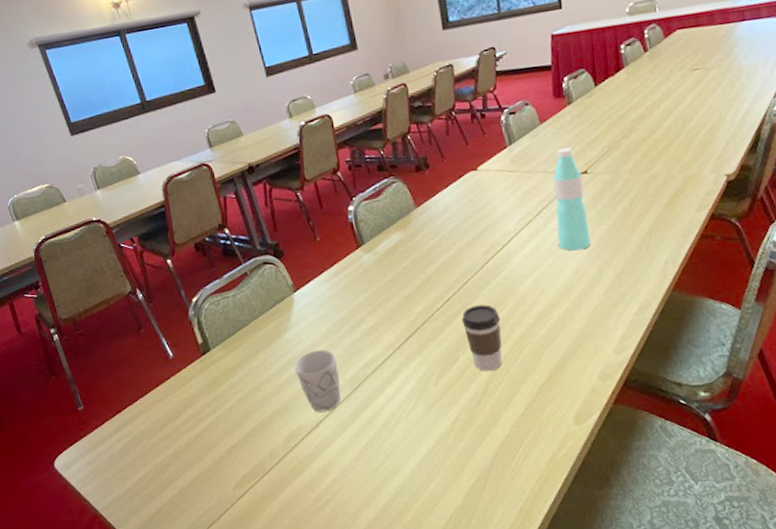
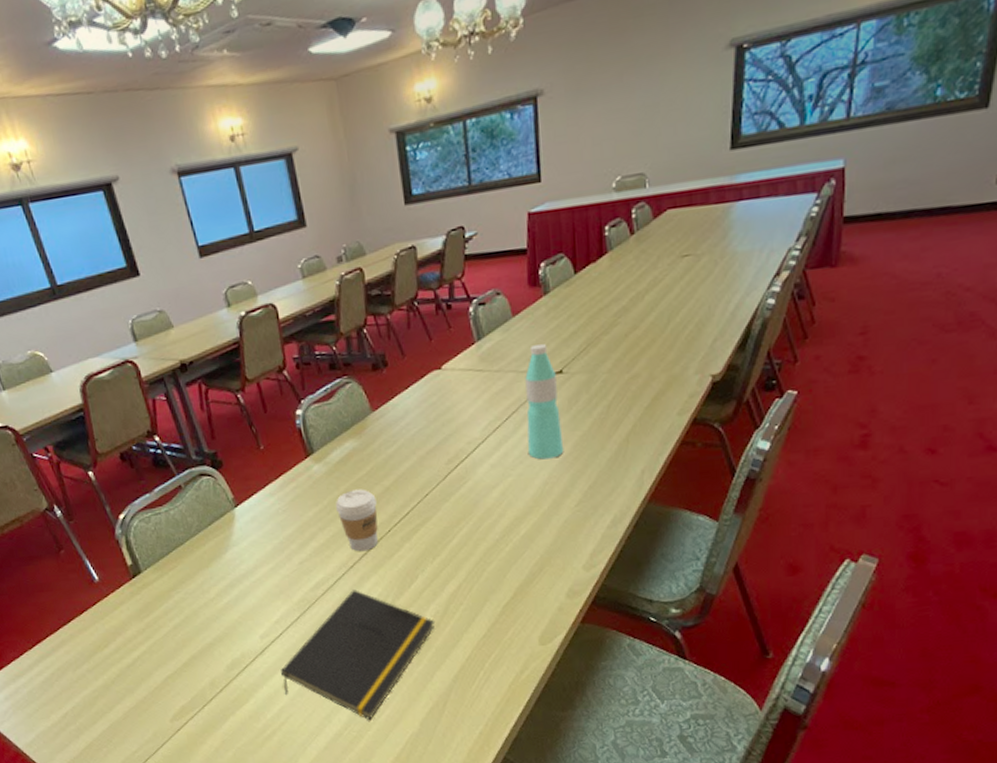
mug: present [295,350,341,412] -> none [237,570,288,638]
notepad: none [334,369,476,494] -> present [281,590,436,721]
coffee cup: none [384,276,422,334] -> present [336,489,378,552]
coffee cup: present [461,304,503,371] -> none [421,519,465,591]

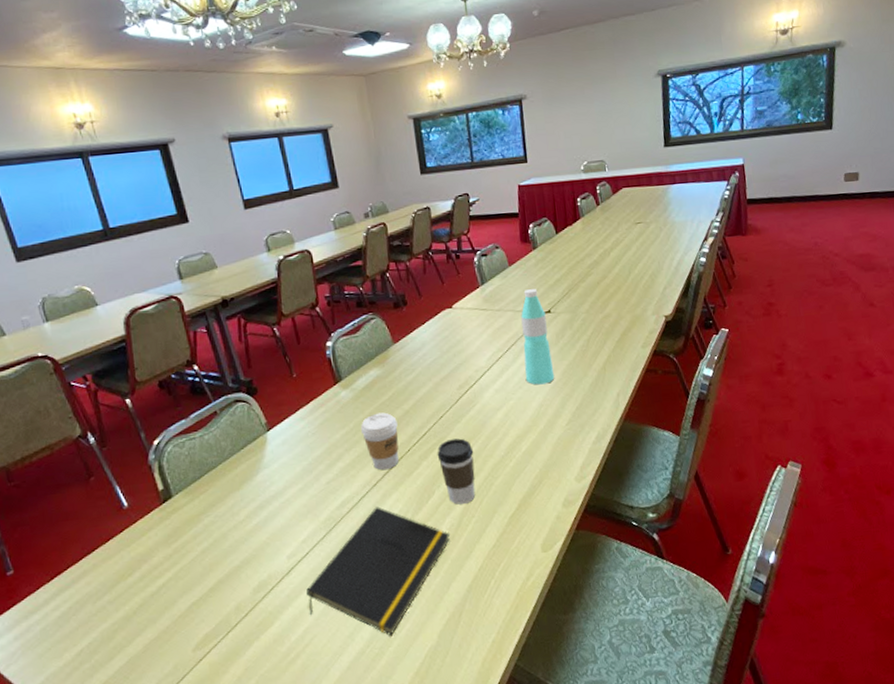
coffee cup: none [421,519,465,591] -> present [437,438,476,505]

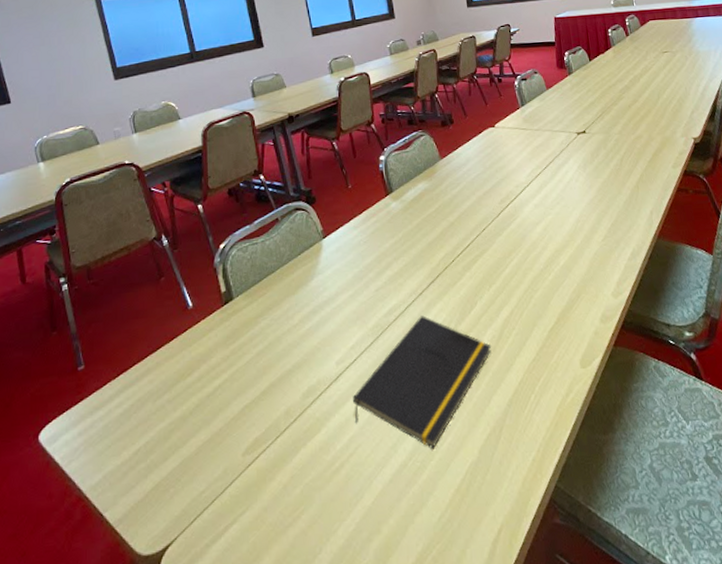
coffee cup: present [361,412,399,471] -> none [409,223,444,280]
coffee cup: present [437,438,476,505] -> none [479,250,516,316]
water bottle: present [521,289,555,385] -> none [558,111,591,201]

